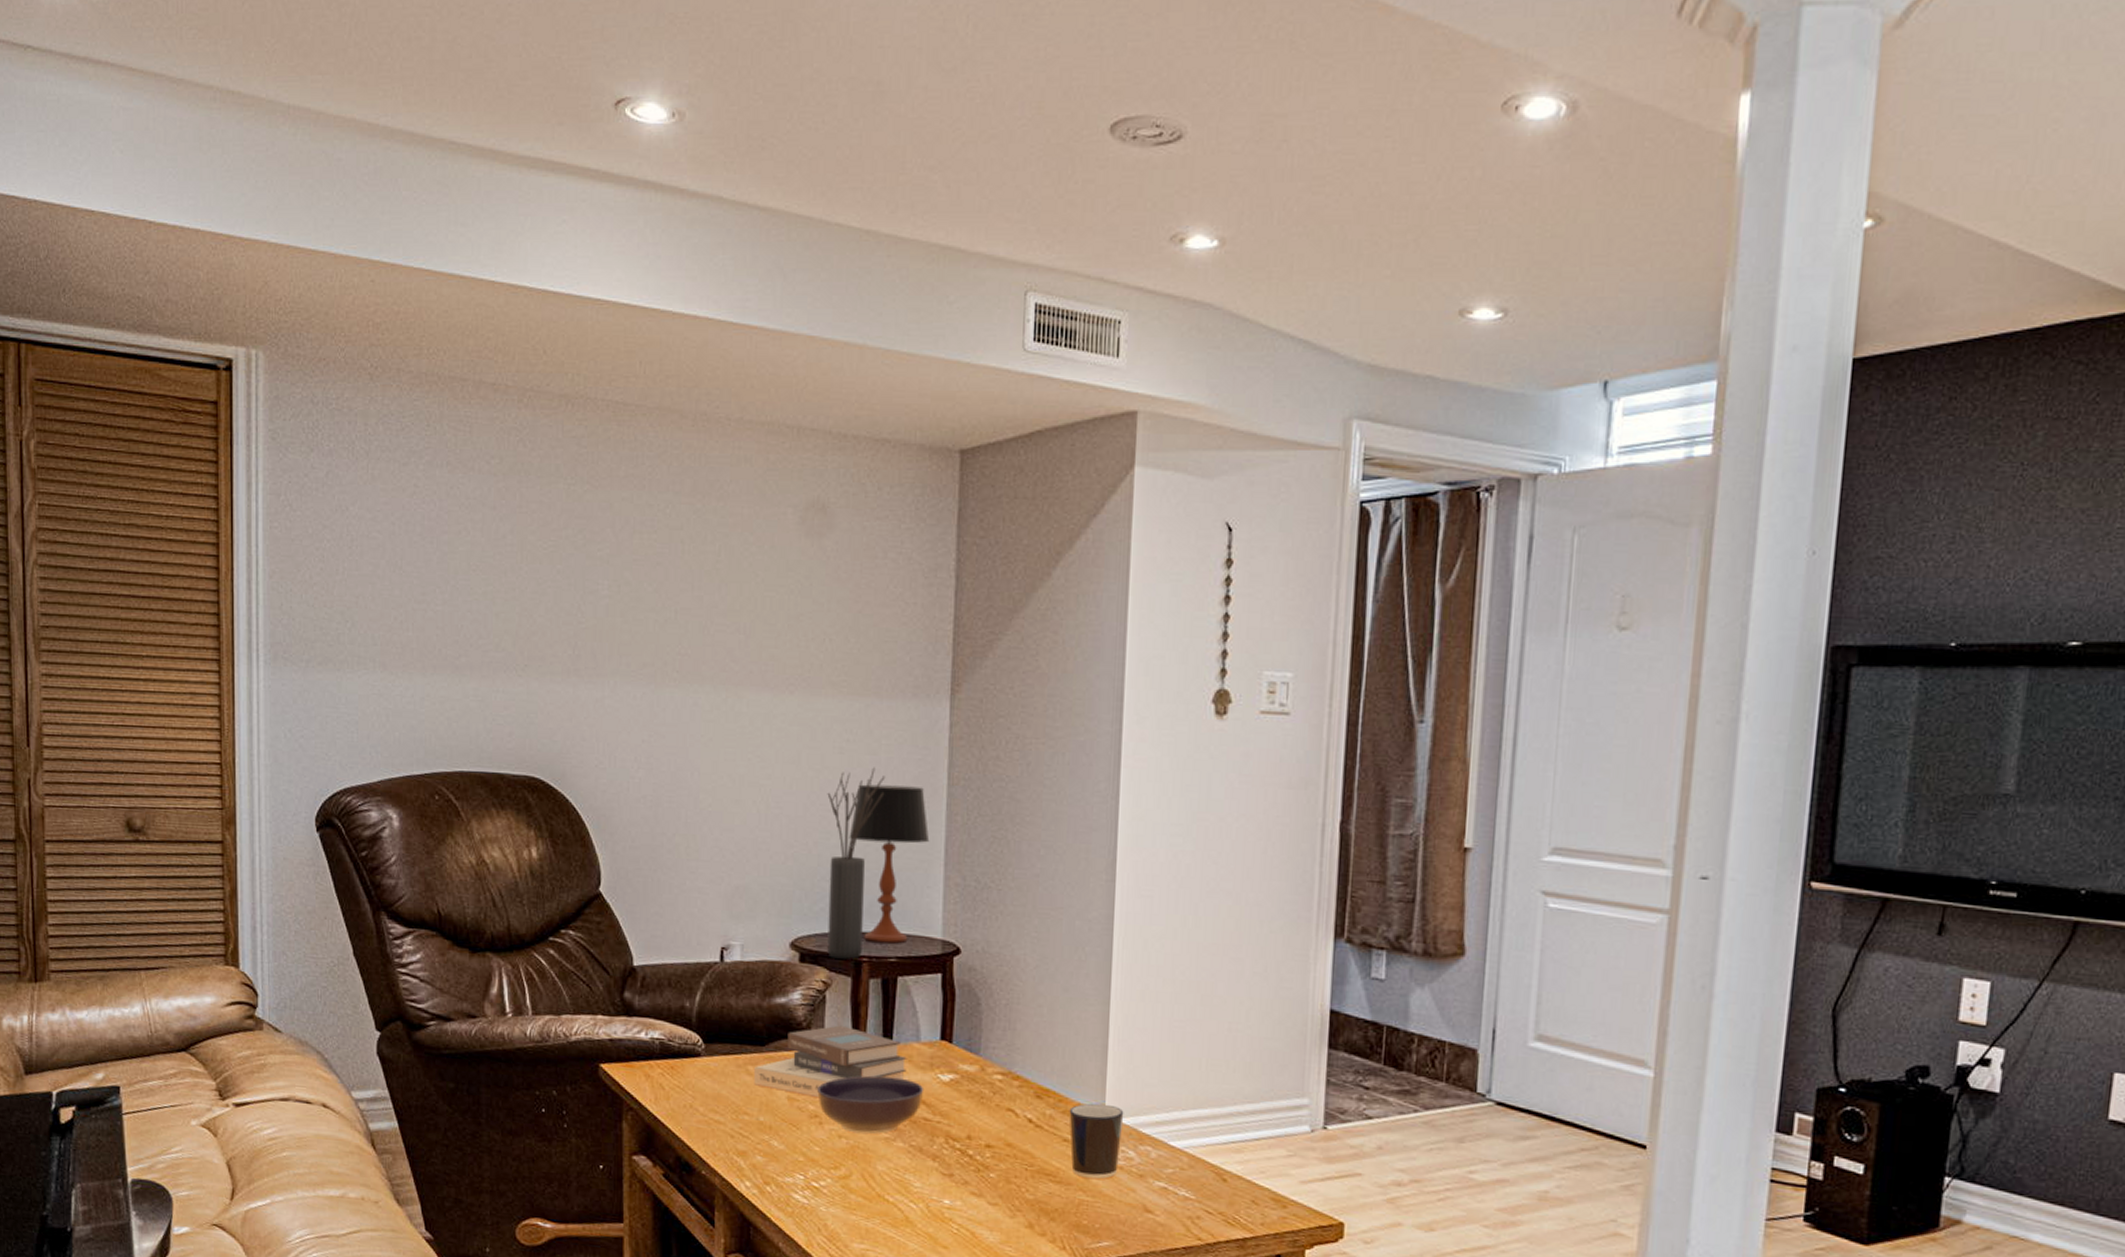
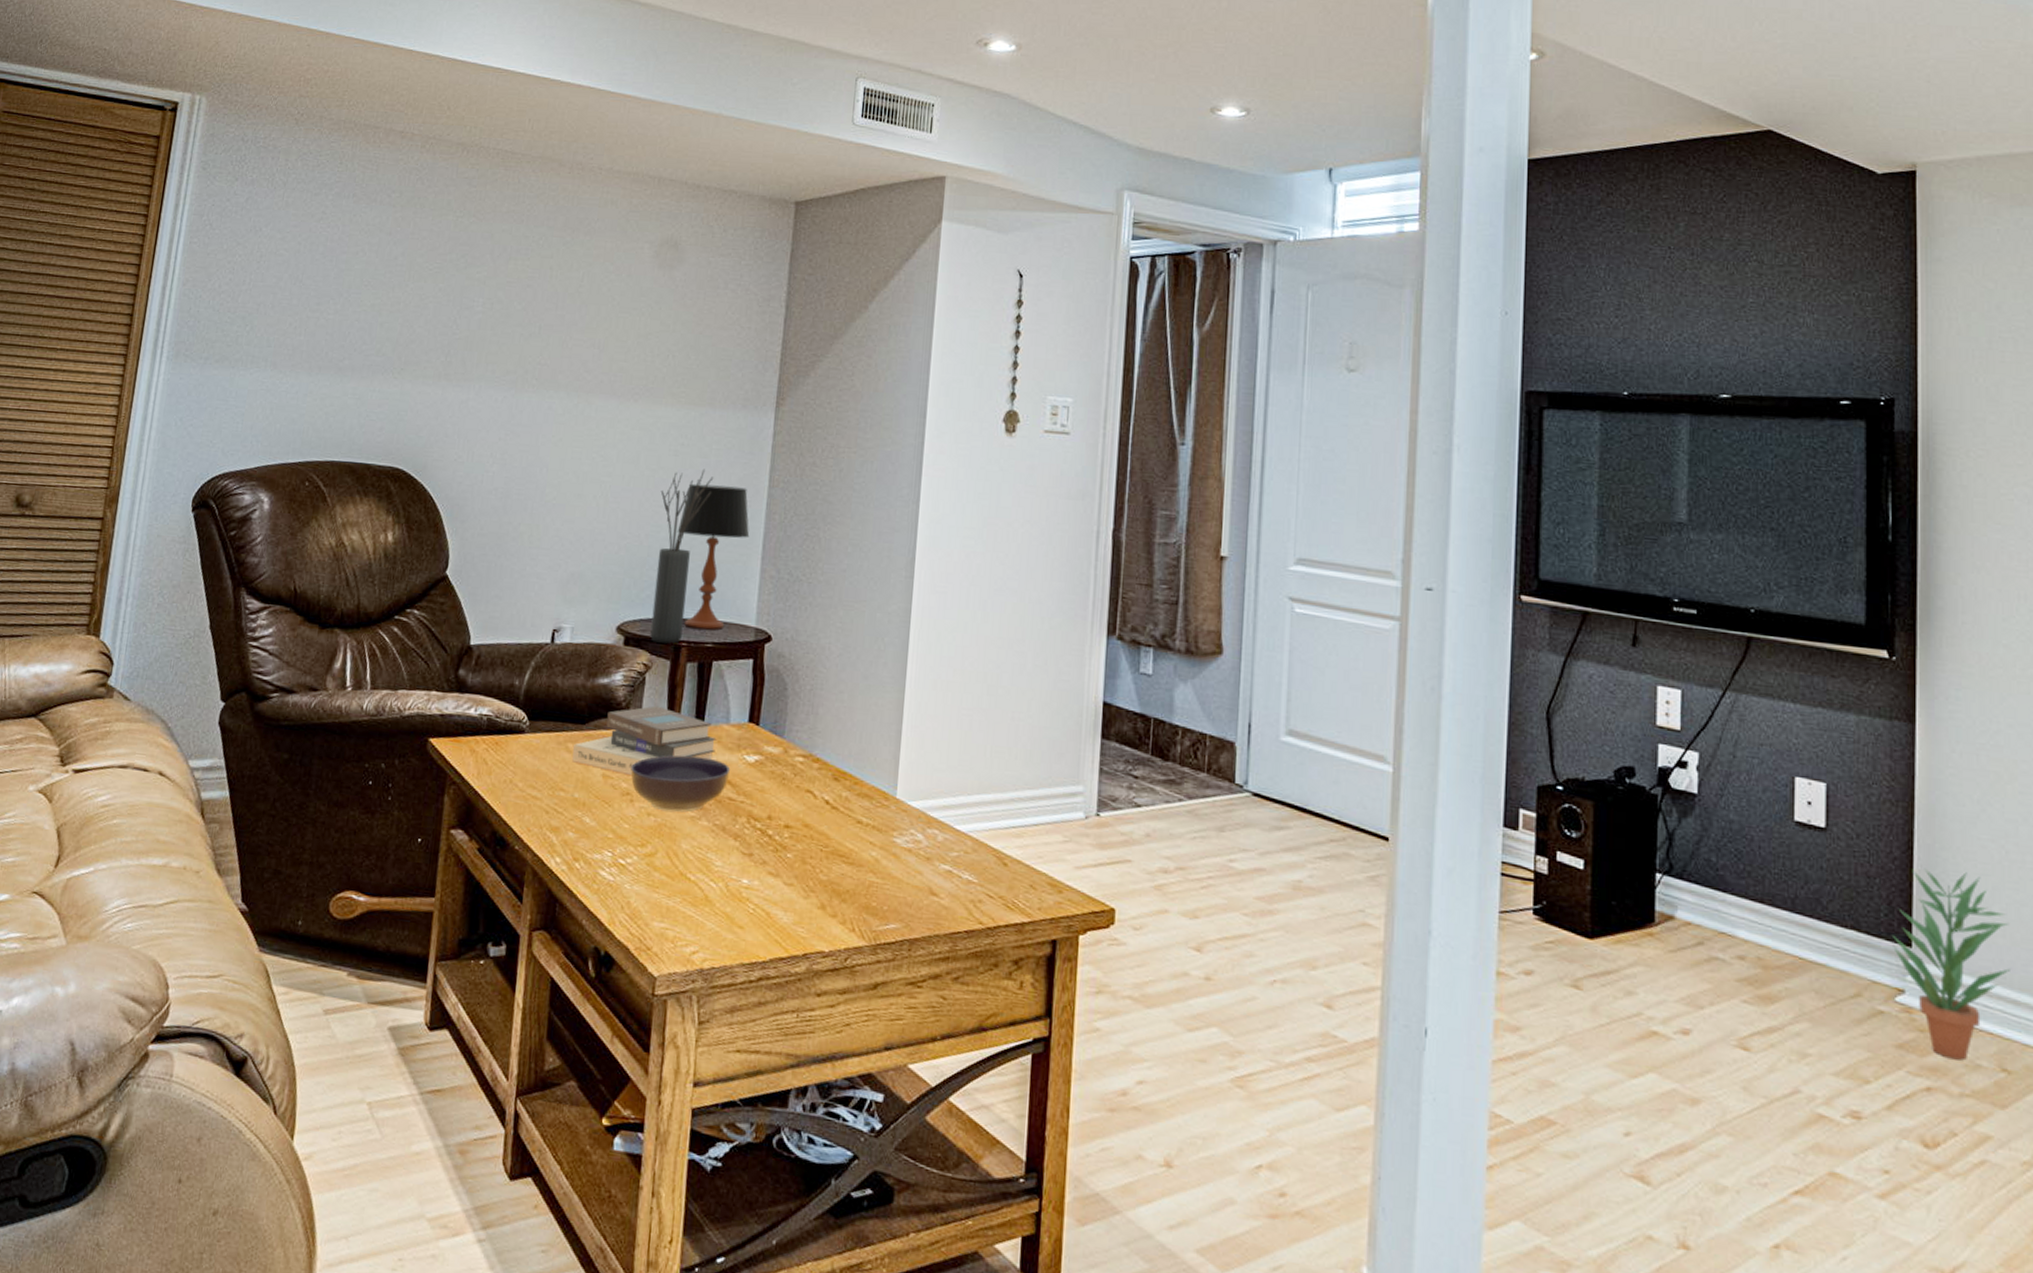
mug: present [1069,1103,1124,1180] -> none [863,786,914,862]

